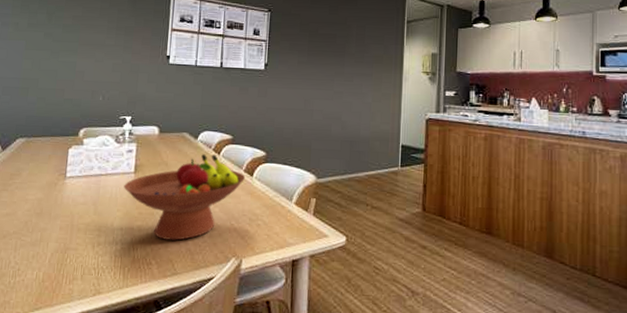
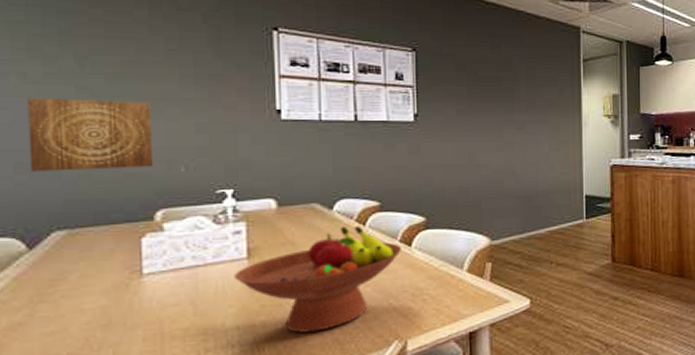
wall art: none [11,41,87,96] -> present [27,98,152,172]

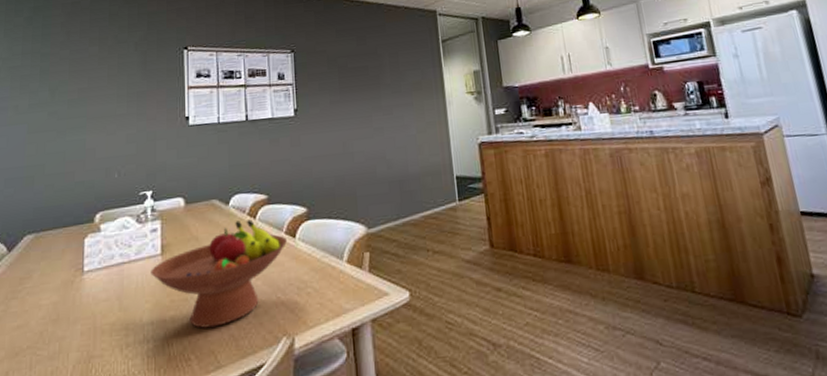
wall art: present [27,98,152,172] -> none [14,120,96,185]

